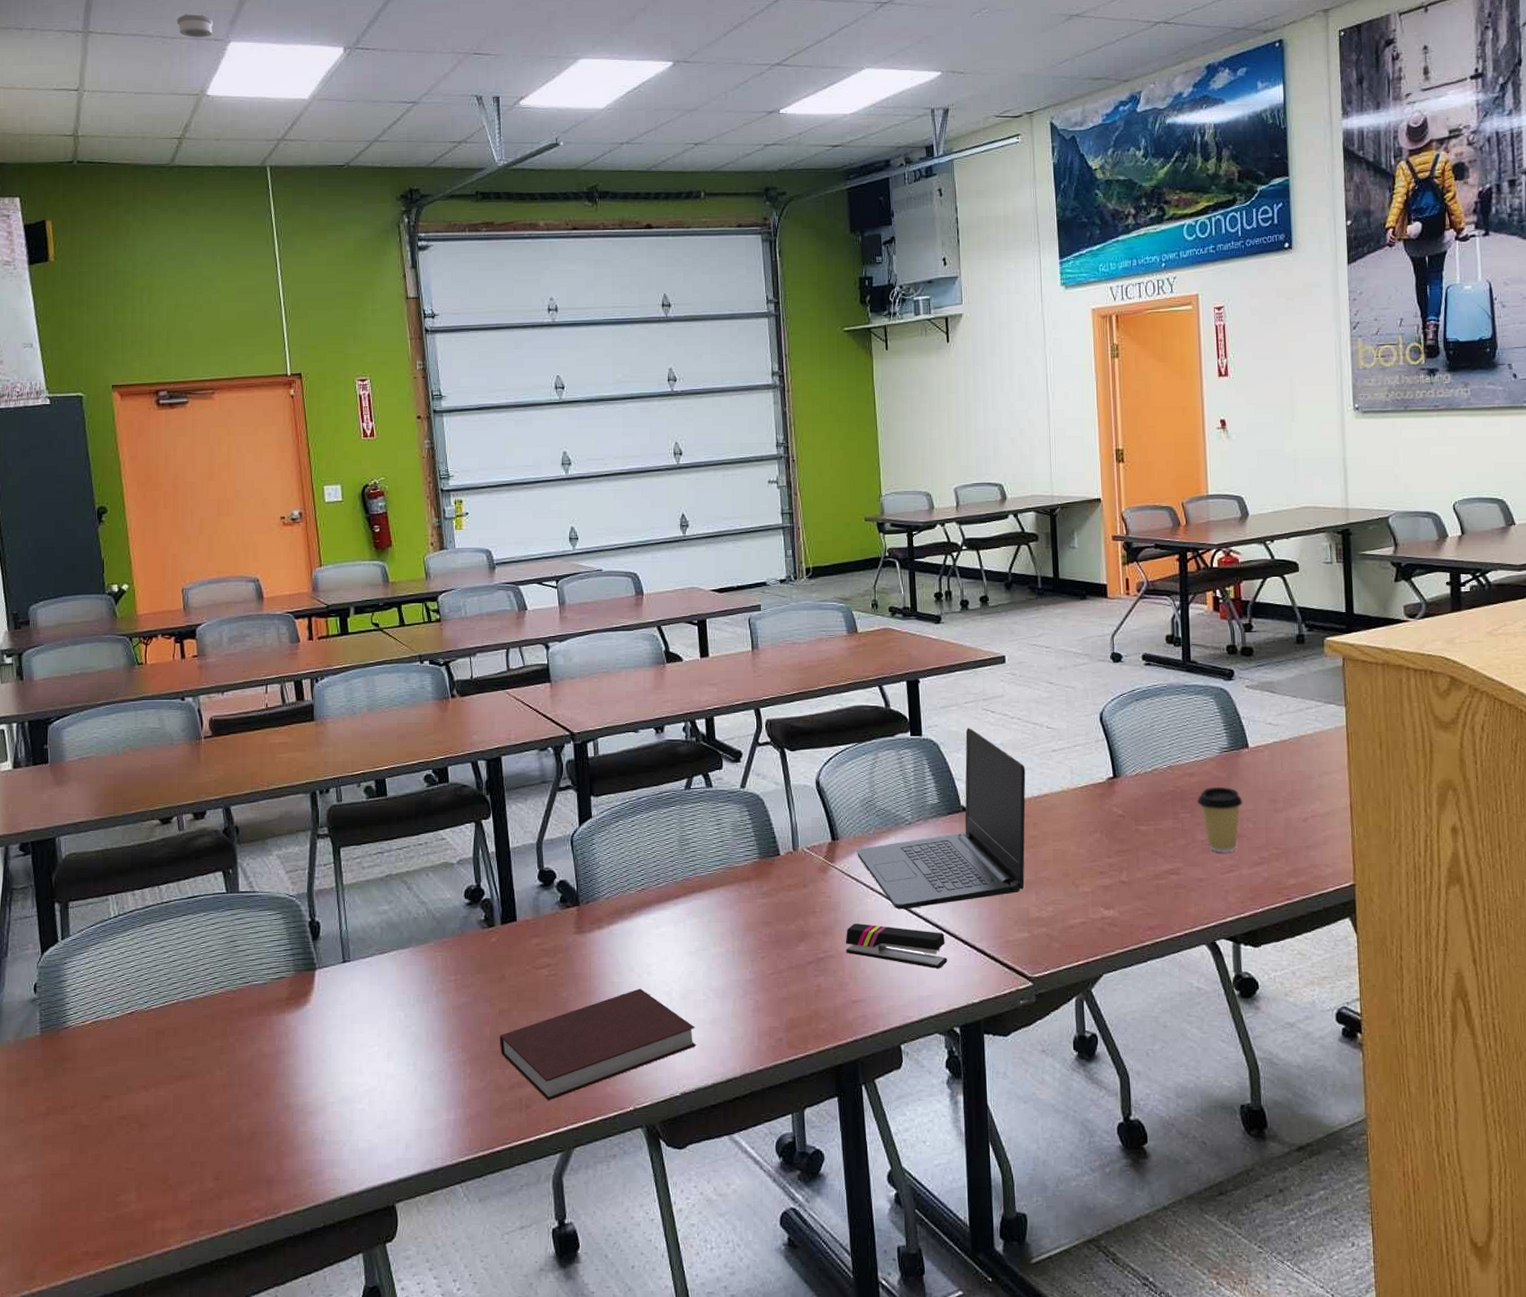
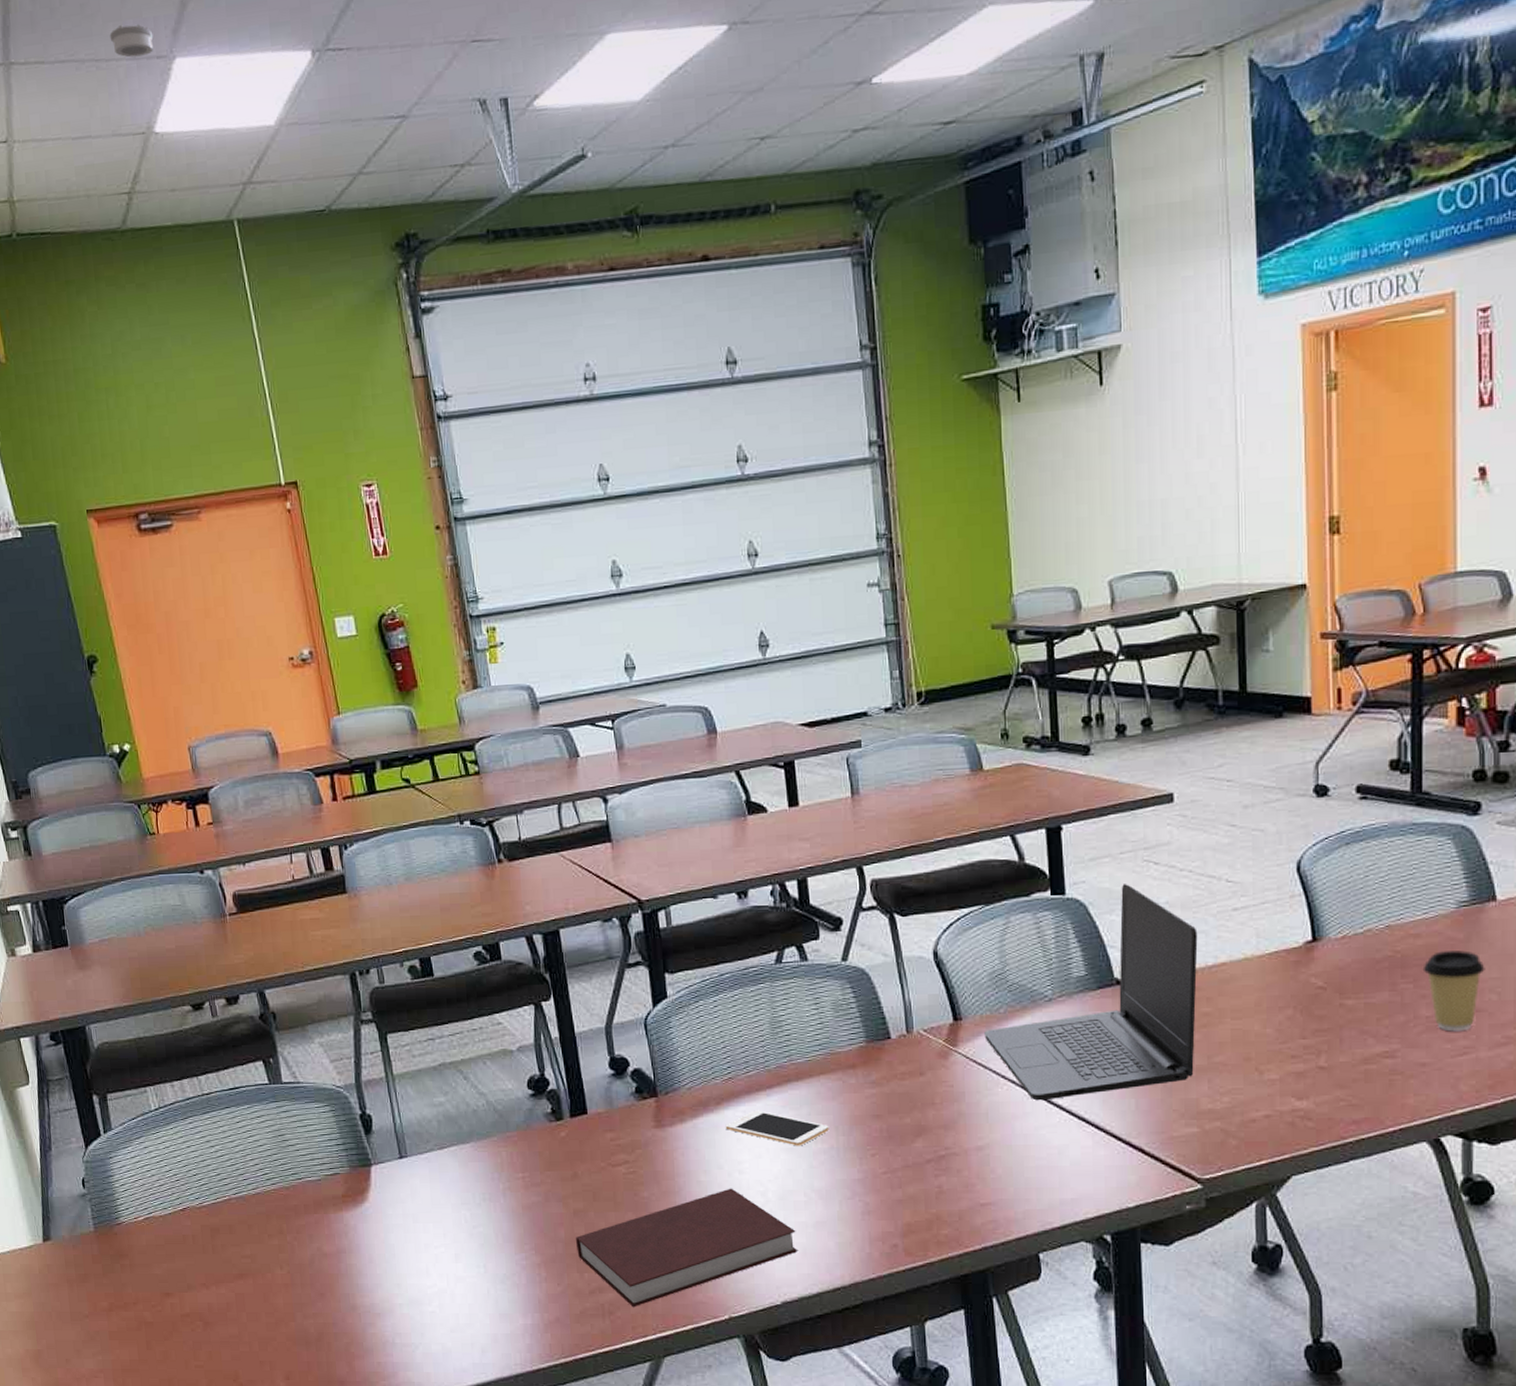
cell phone: none [637,918,726,950] -> present [725,1110,829,1146]
stapler: present [845,923,948,969] -> none [971,1117,1097,1168]

